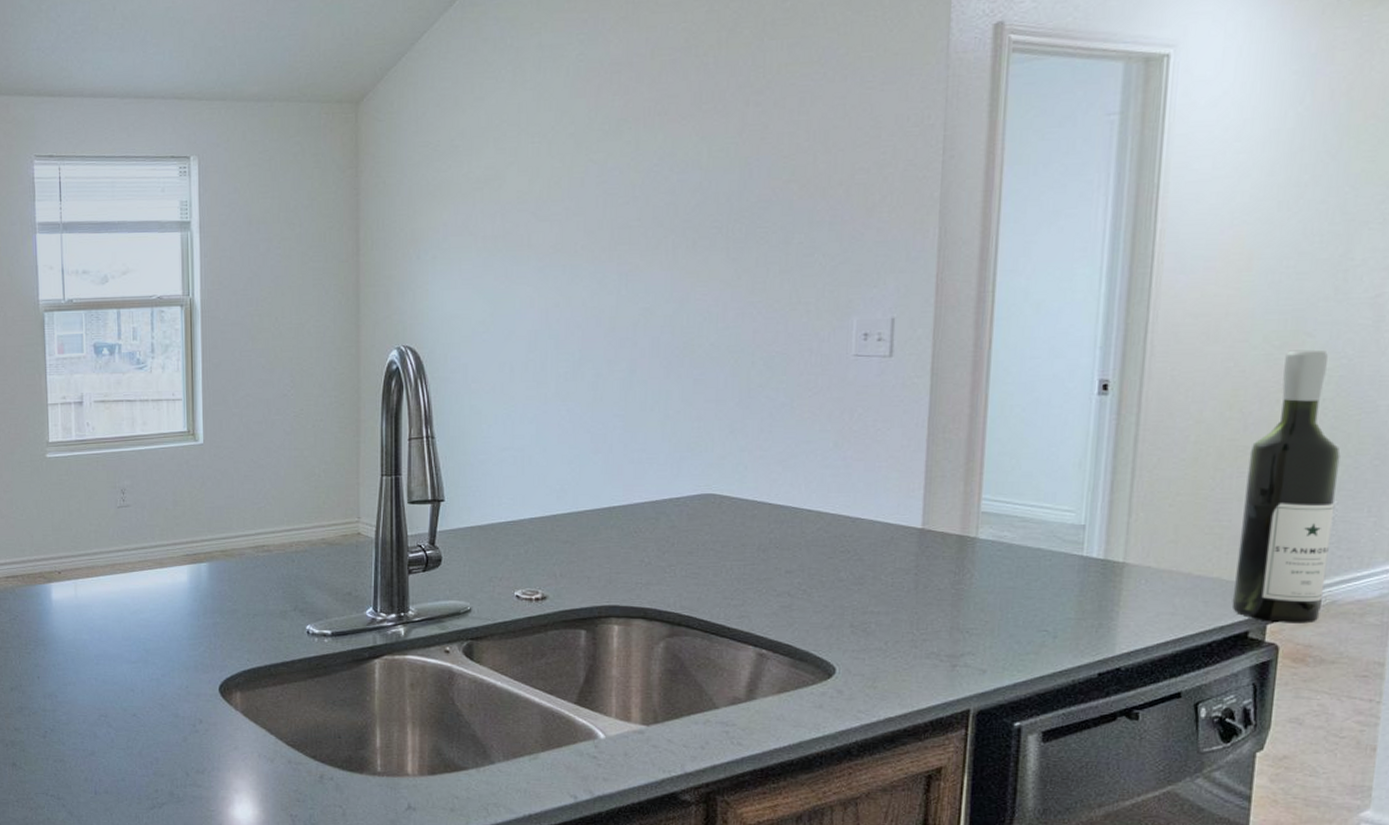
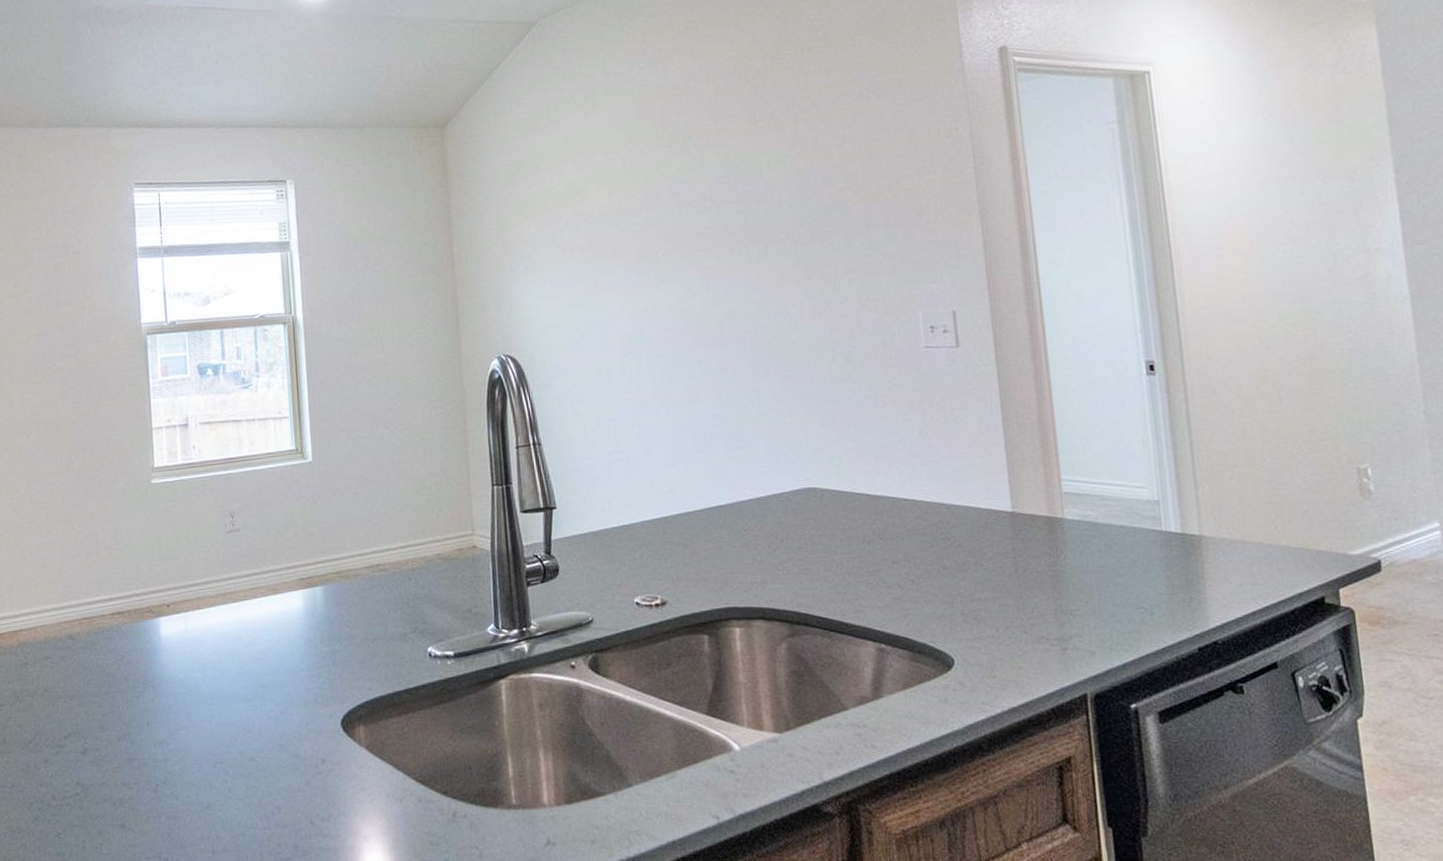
bottle: present [1231,349,1341,624] -> none [1289,326,1384,587]

